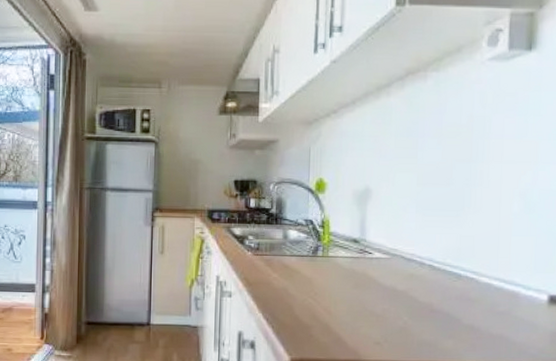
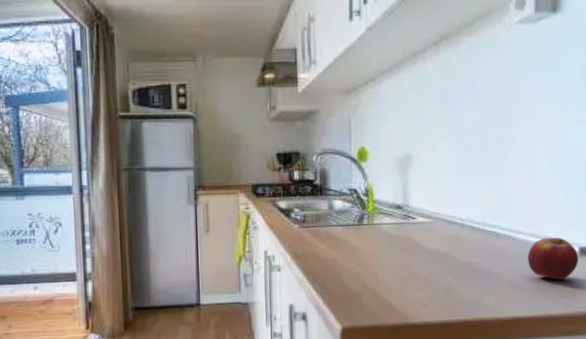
fruit: none [491,282,548,328] -> present [528,237,578,280]

